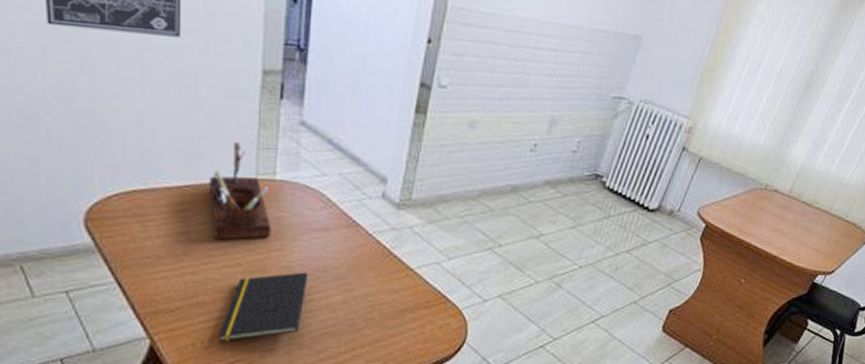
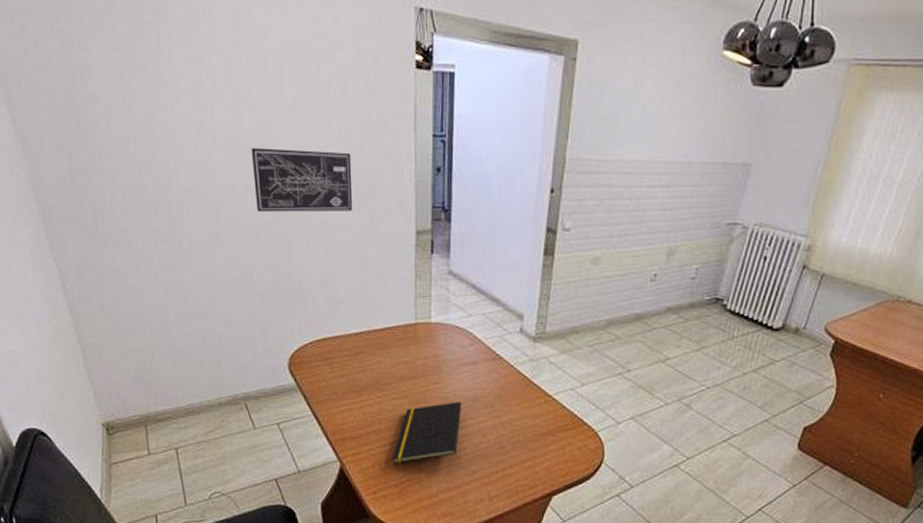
desk organizer: present [209,142,271,240] -> none [379,293,429,376]

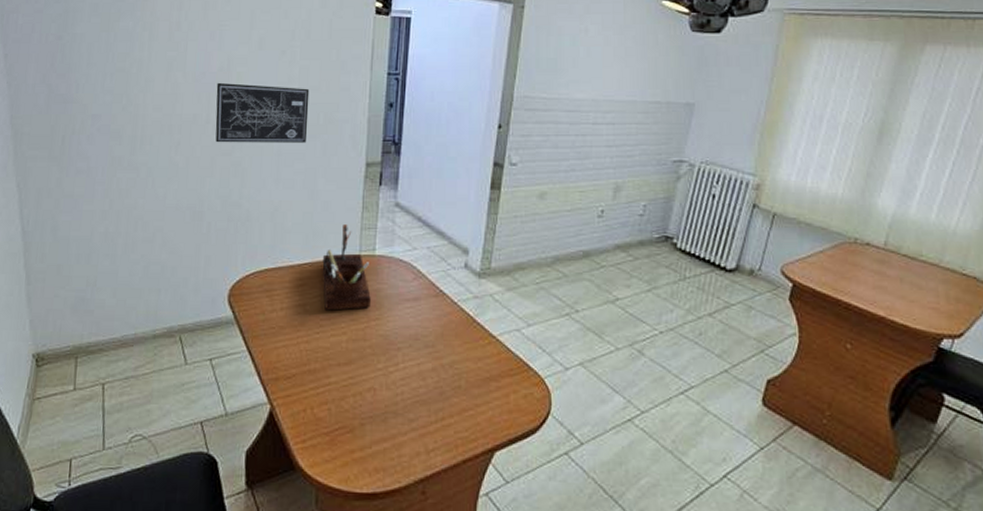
desk organizer: none [379,293,429,376] -> present [322,225,371,311]
notepad: present [392,401,462,464] -> none [325,340,402,409]

